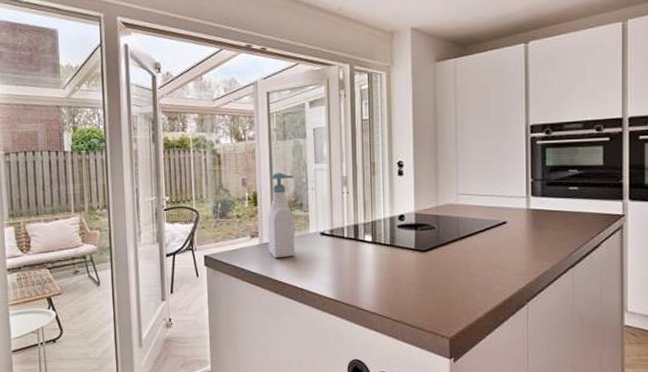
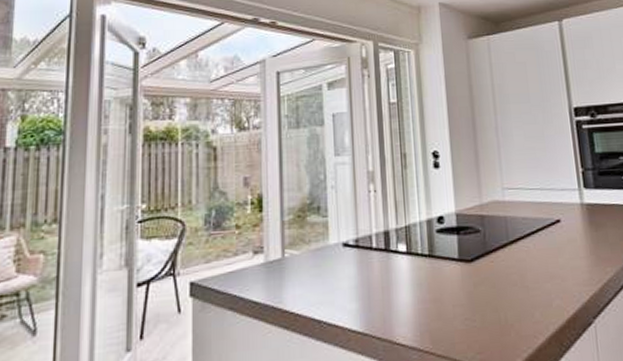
soap bottle: present [267,172,295,258] -> none [275,168,311,281]

